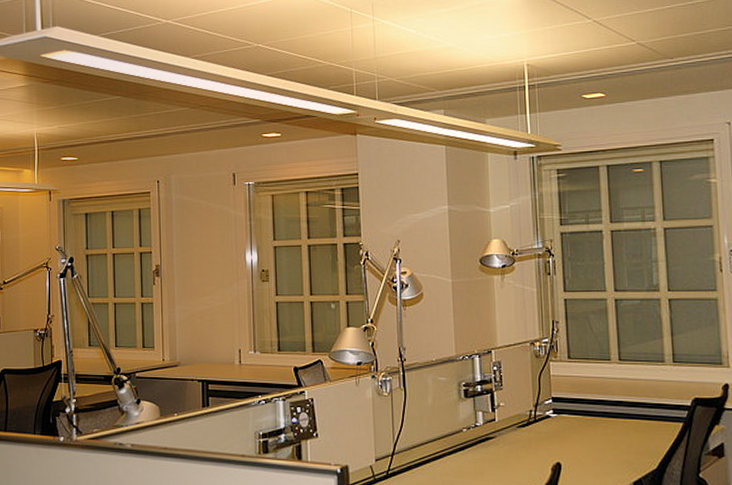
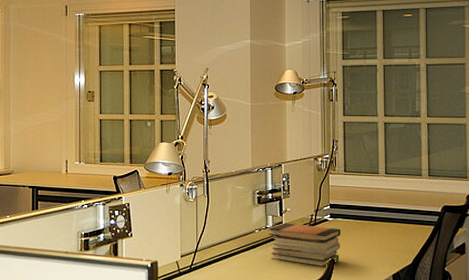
book stack: none [478,420,567,473] -> present [268,223,341,267]

